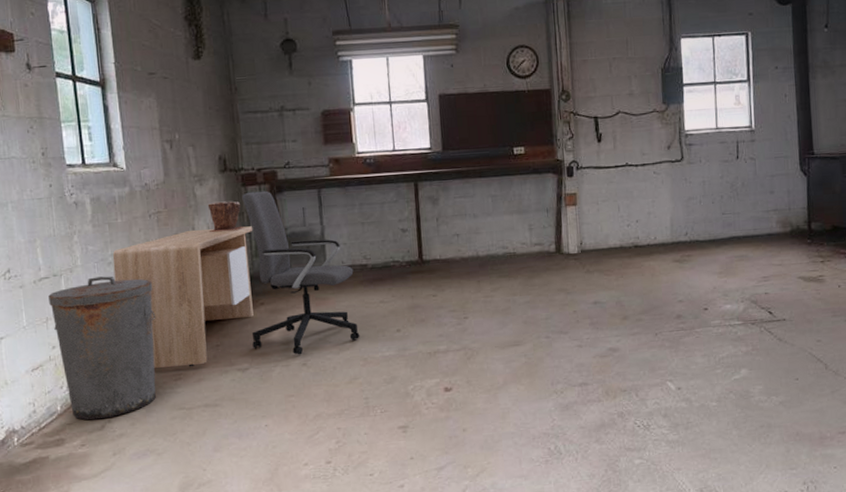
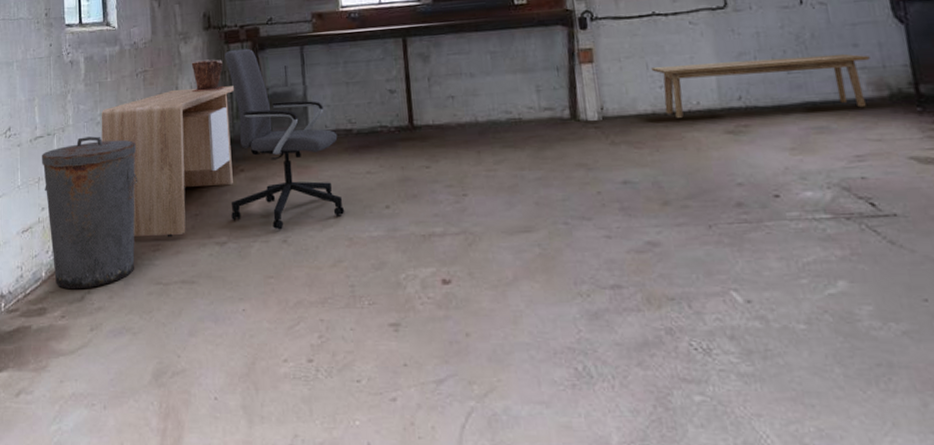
bench: none [622,198,781,250] -> present [651,53,870,118]

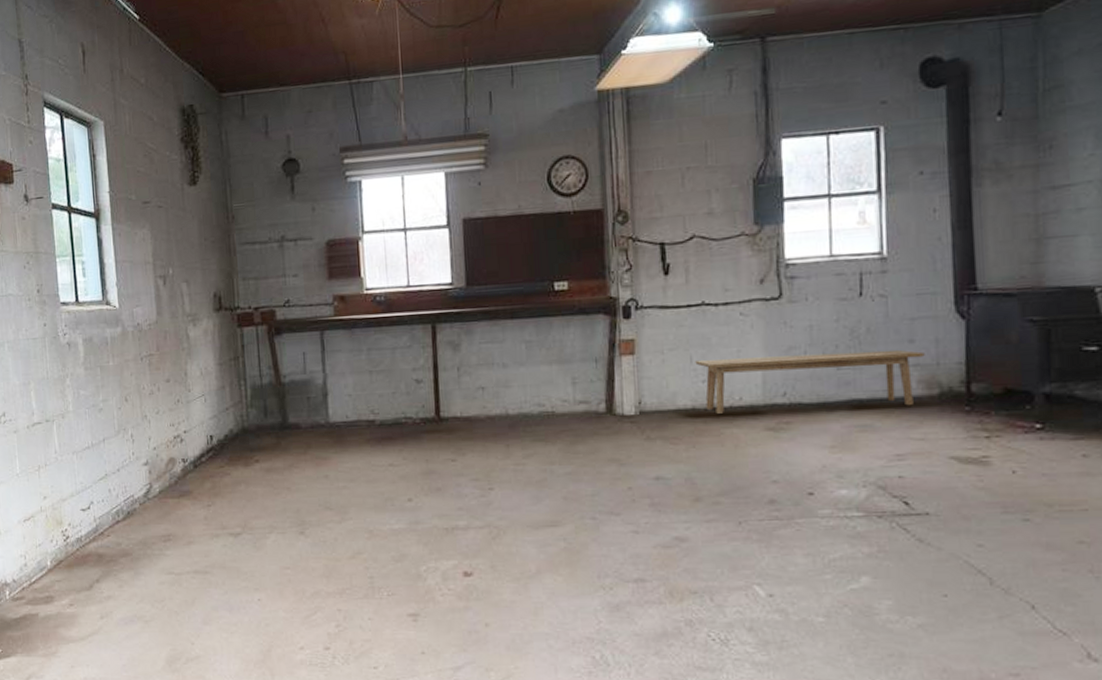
trash can: present [42,136,138,290] -> none [41,423,146,579]
desk: present [101,86,235,238] -> none [103,372,249,528]
plant pot: present [191,59,226,93] -> none [201,343,240,379]
office chair: present [224,48,345,230] -> none [237,332,366,522]

